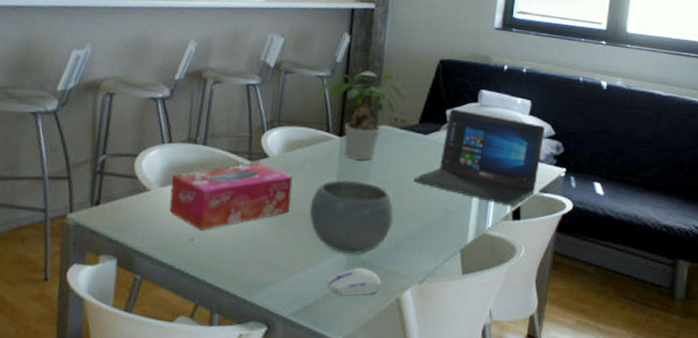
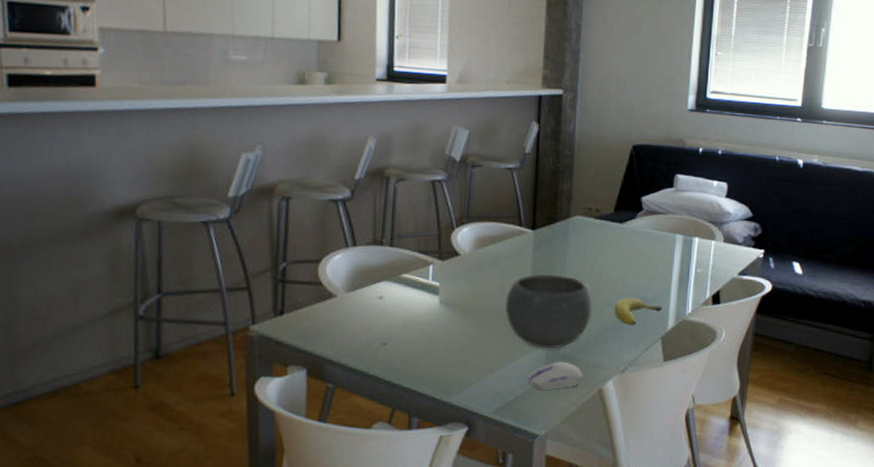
tissue box: present [169,163,293,231] -> none [358,262,487,334]
potted plant: present [317,71,406,160] -> none [507,160,600,253]
laptop: present [414,109,546,206] -> none [612,195,743,291]
fruit: none [415,208,462,236] -> present [615,297,662,325]

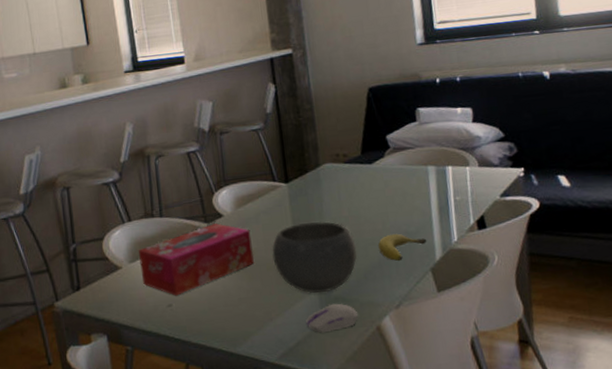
tissue box: none [358,262,487,334] -> present [139,223,255,296]

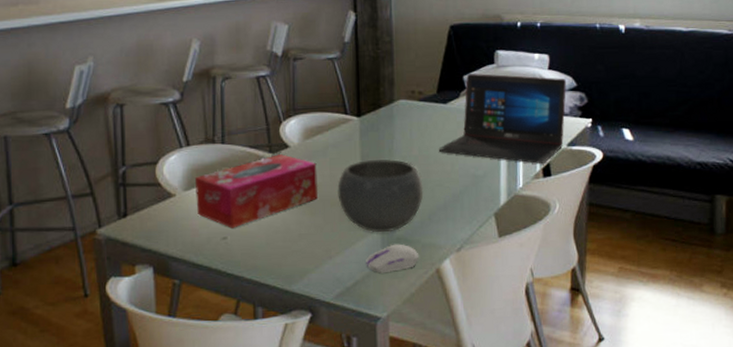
laptop: none [369,129,496,217] -> present [439,74,567,164]
fruit: present [378,233,426,261] -> none [445,176,492,204]

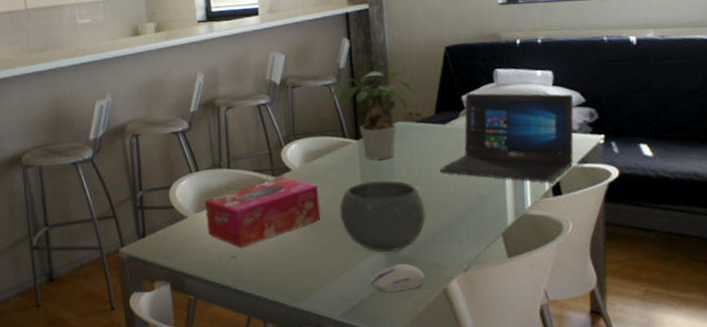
potted plant: none [329,47,421,138] -> present [327,70,418,160]

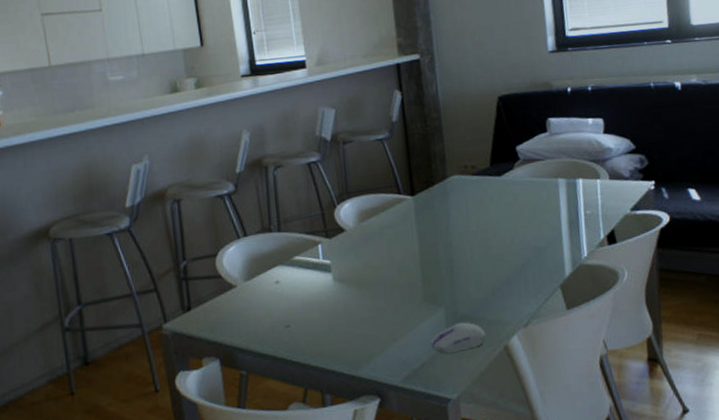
tissue box: present [205,177,321,248] -> none [255,238,378,316]
potted plant: present [327,70,418,160] -> none [380,122,472,216]
bowl: present [339,179,426,253] -> none [396,236,485,312]
laptop: present [440,93,574,182] -> none [497,141,627,231]

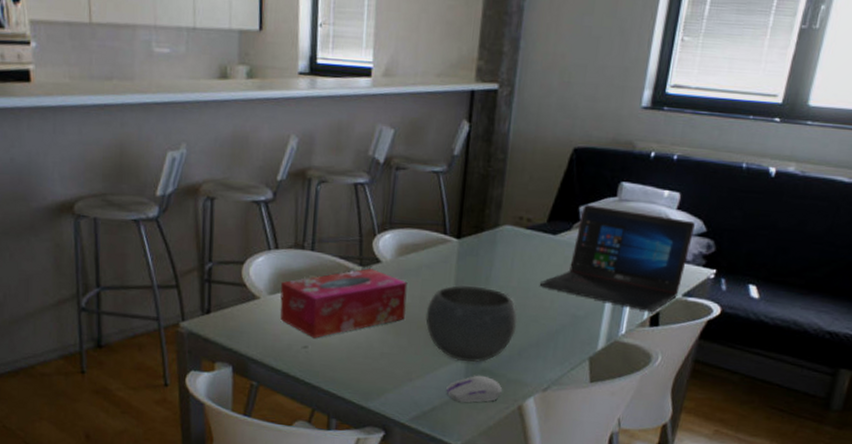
tissue box: none [255,238,378,316] -> present [280,268,408,338]
bowl: none [396,236,485,312] -> present [426,285,518,363]
laptop: none [497,141,627,231] -> present [540,205,696,312]

